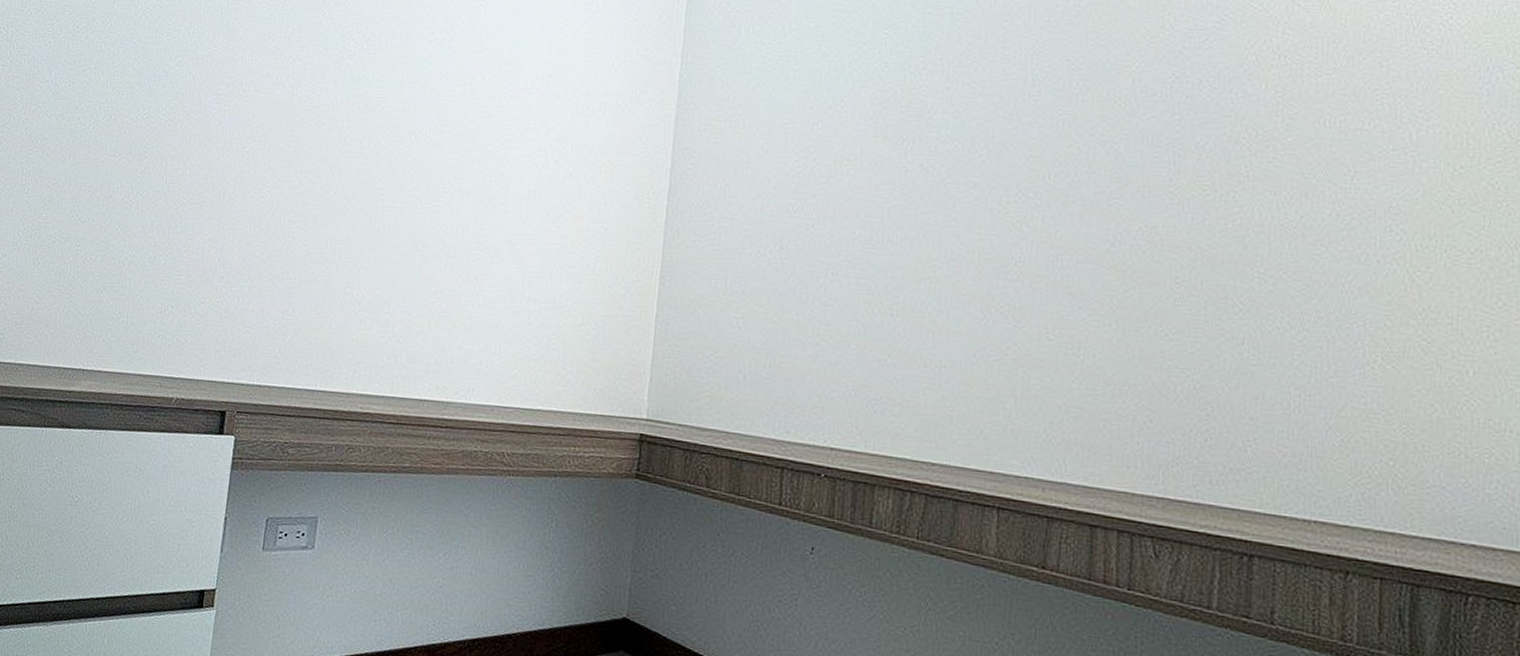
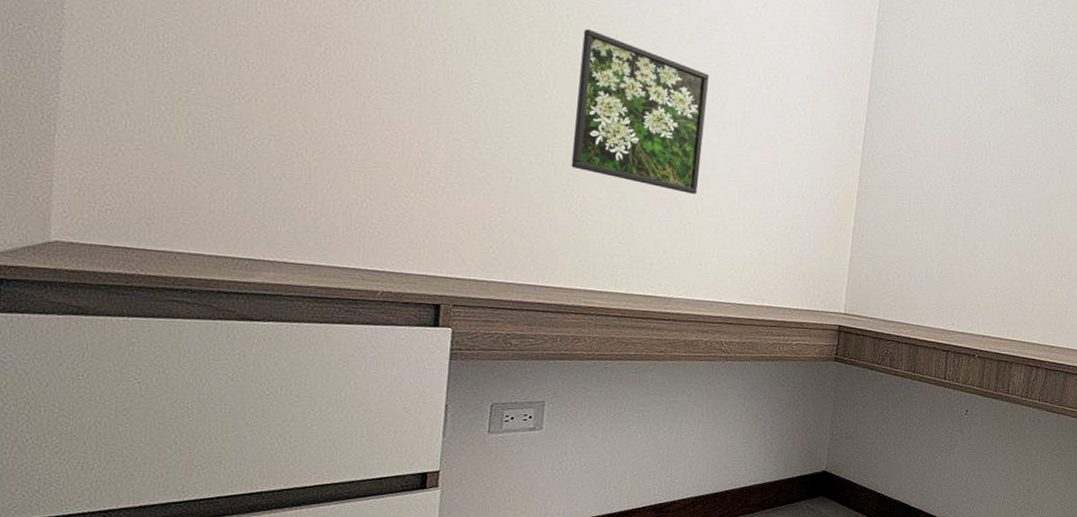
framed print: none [352,121,492,285] -> present [571,29,709,194]

